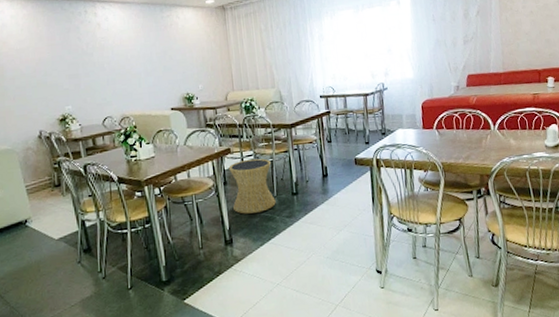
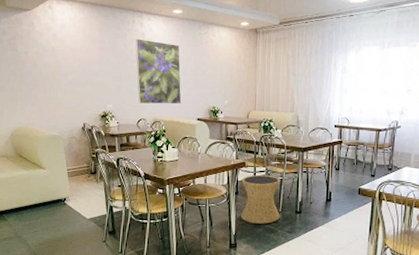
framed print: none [90,29,151,100] -> present [135,39,182,105]

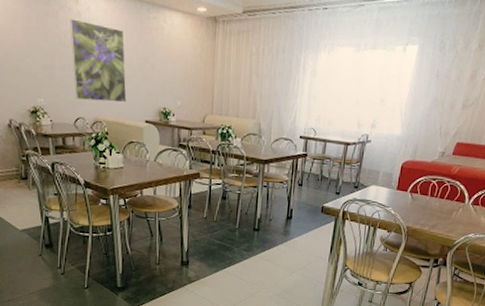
side table: present [241,174,280,224] -> none [194,187,238,241]

